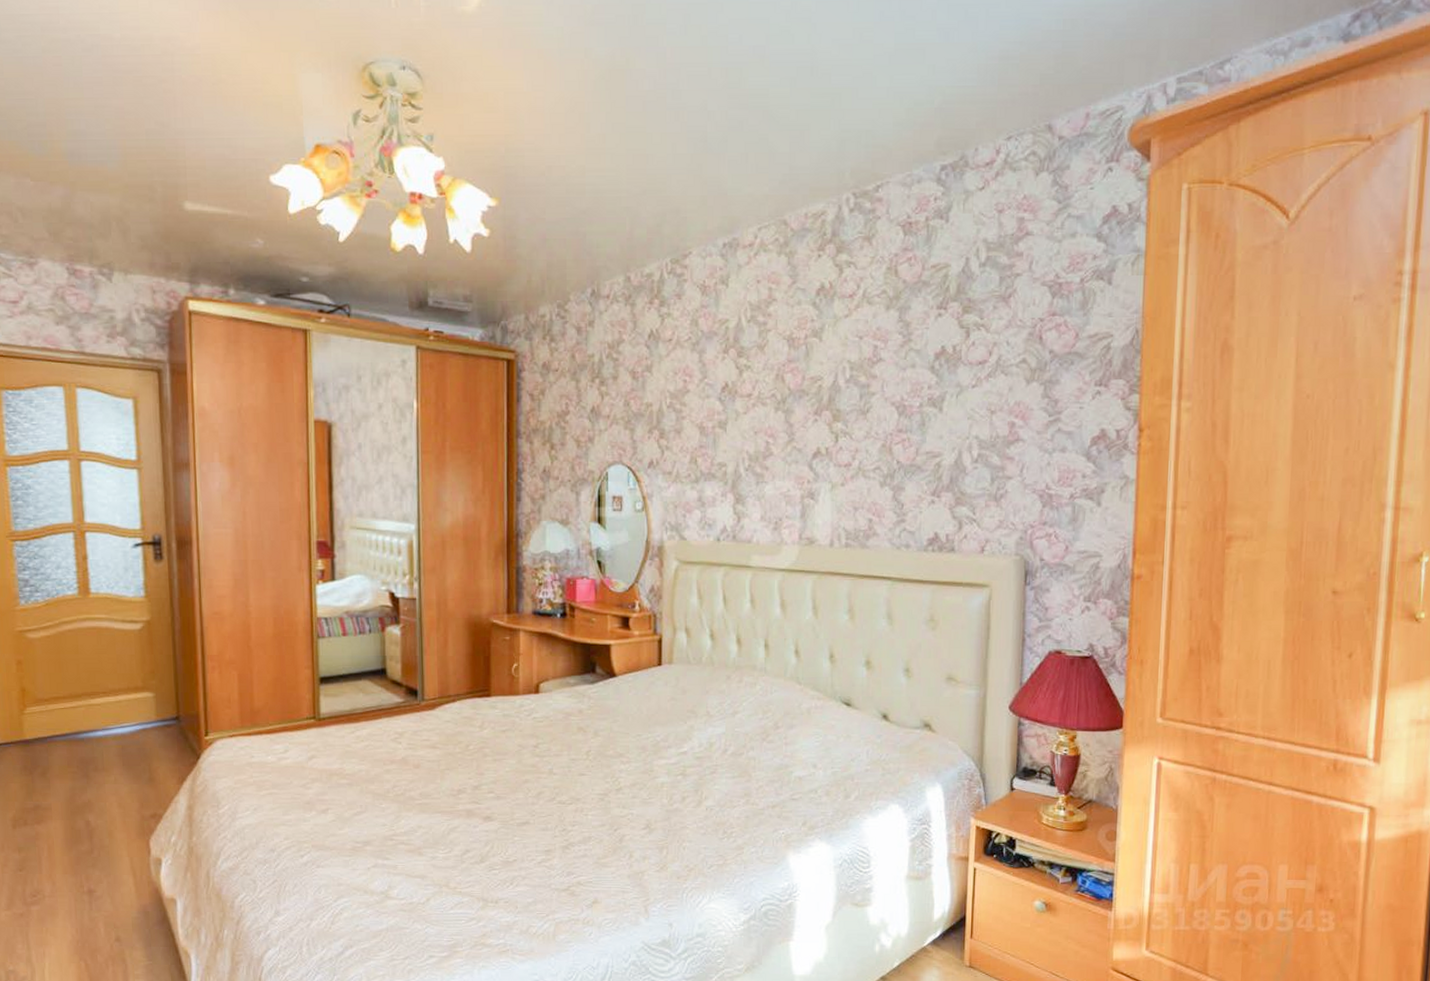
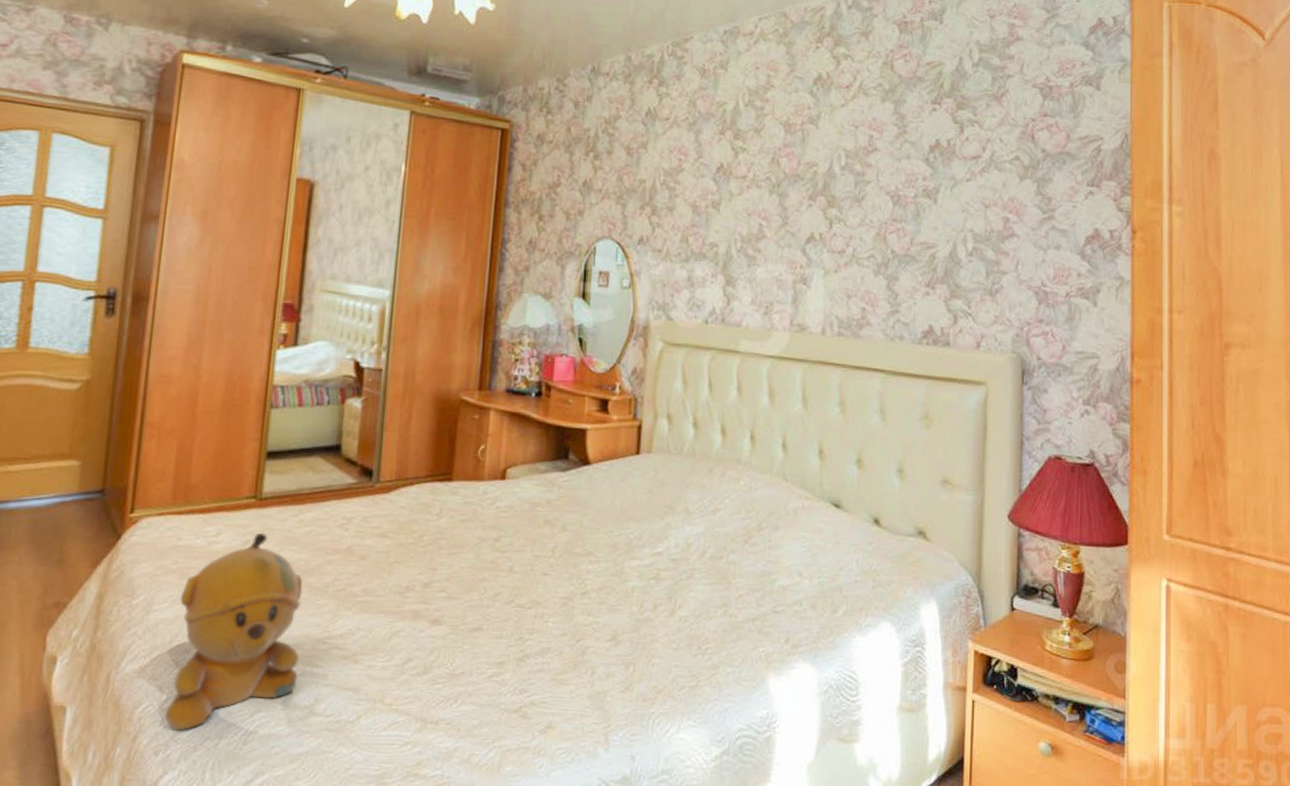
stuffed bear: none [260,748,371,915] -> present [164,532,303,731]

